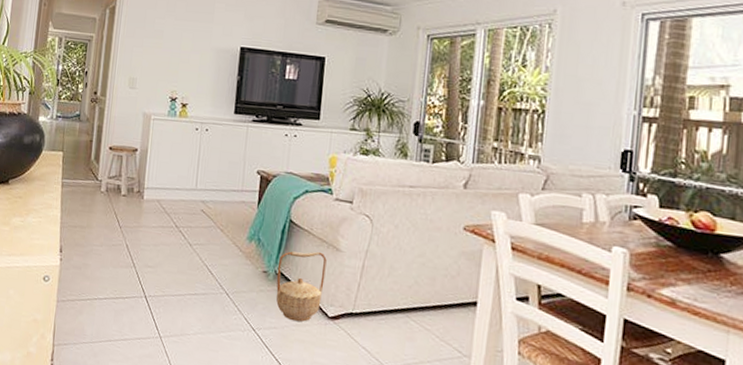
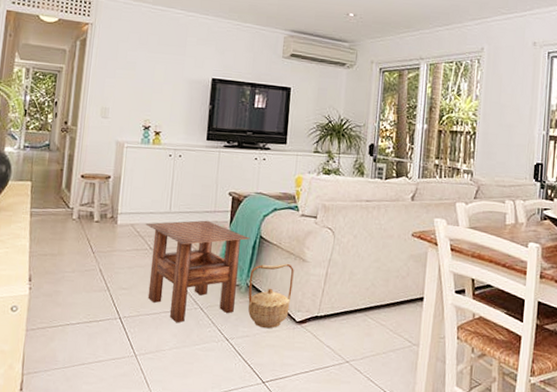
side table: none [171,199,280,307] -> present [145,220,250,323]

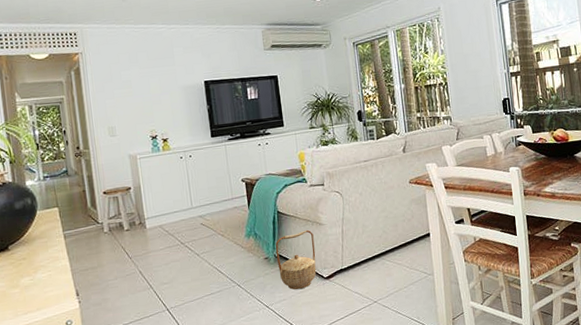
side table: present [145,220,250,323] -> none [172,207,269,303]

